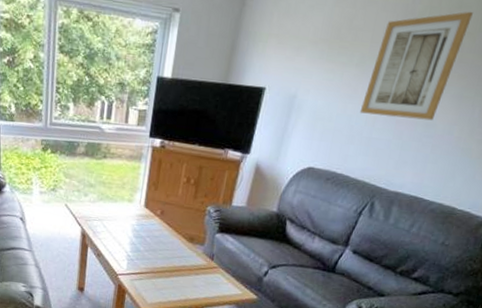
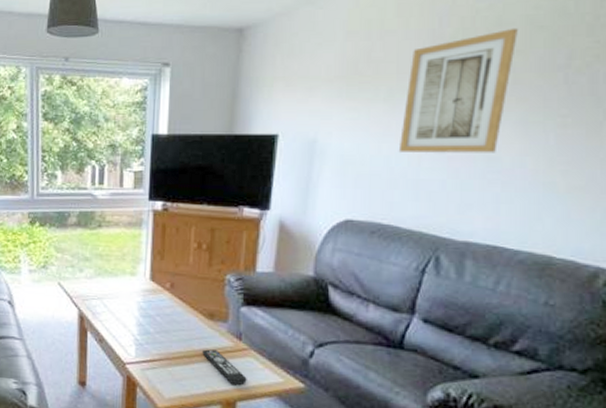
remote control: none [181,266,214,295] -> present [202,349,247,385]

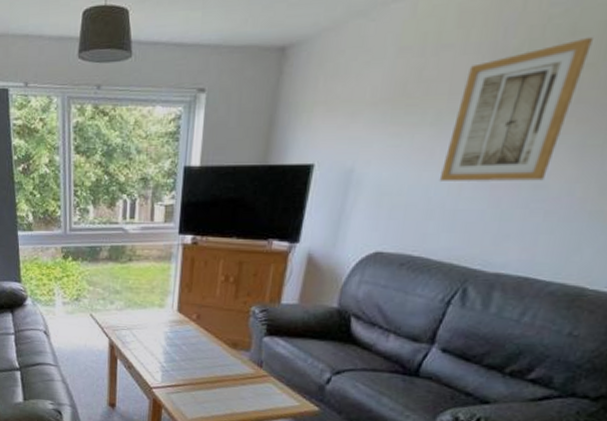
remote control: present [202,349,247,385] -> none [224,375,265,408]

